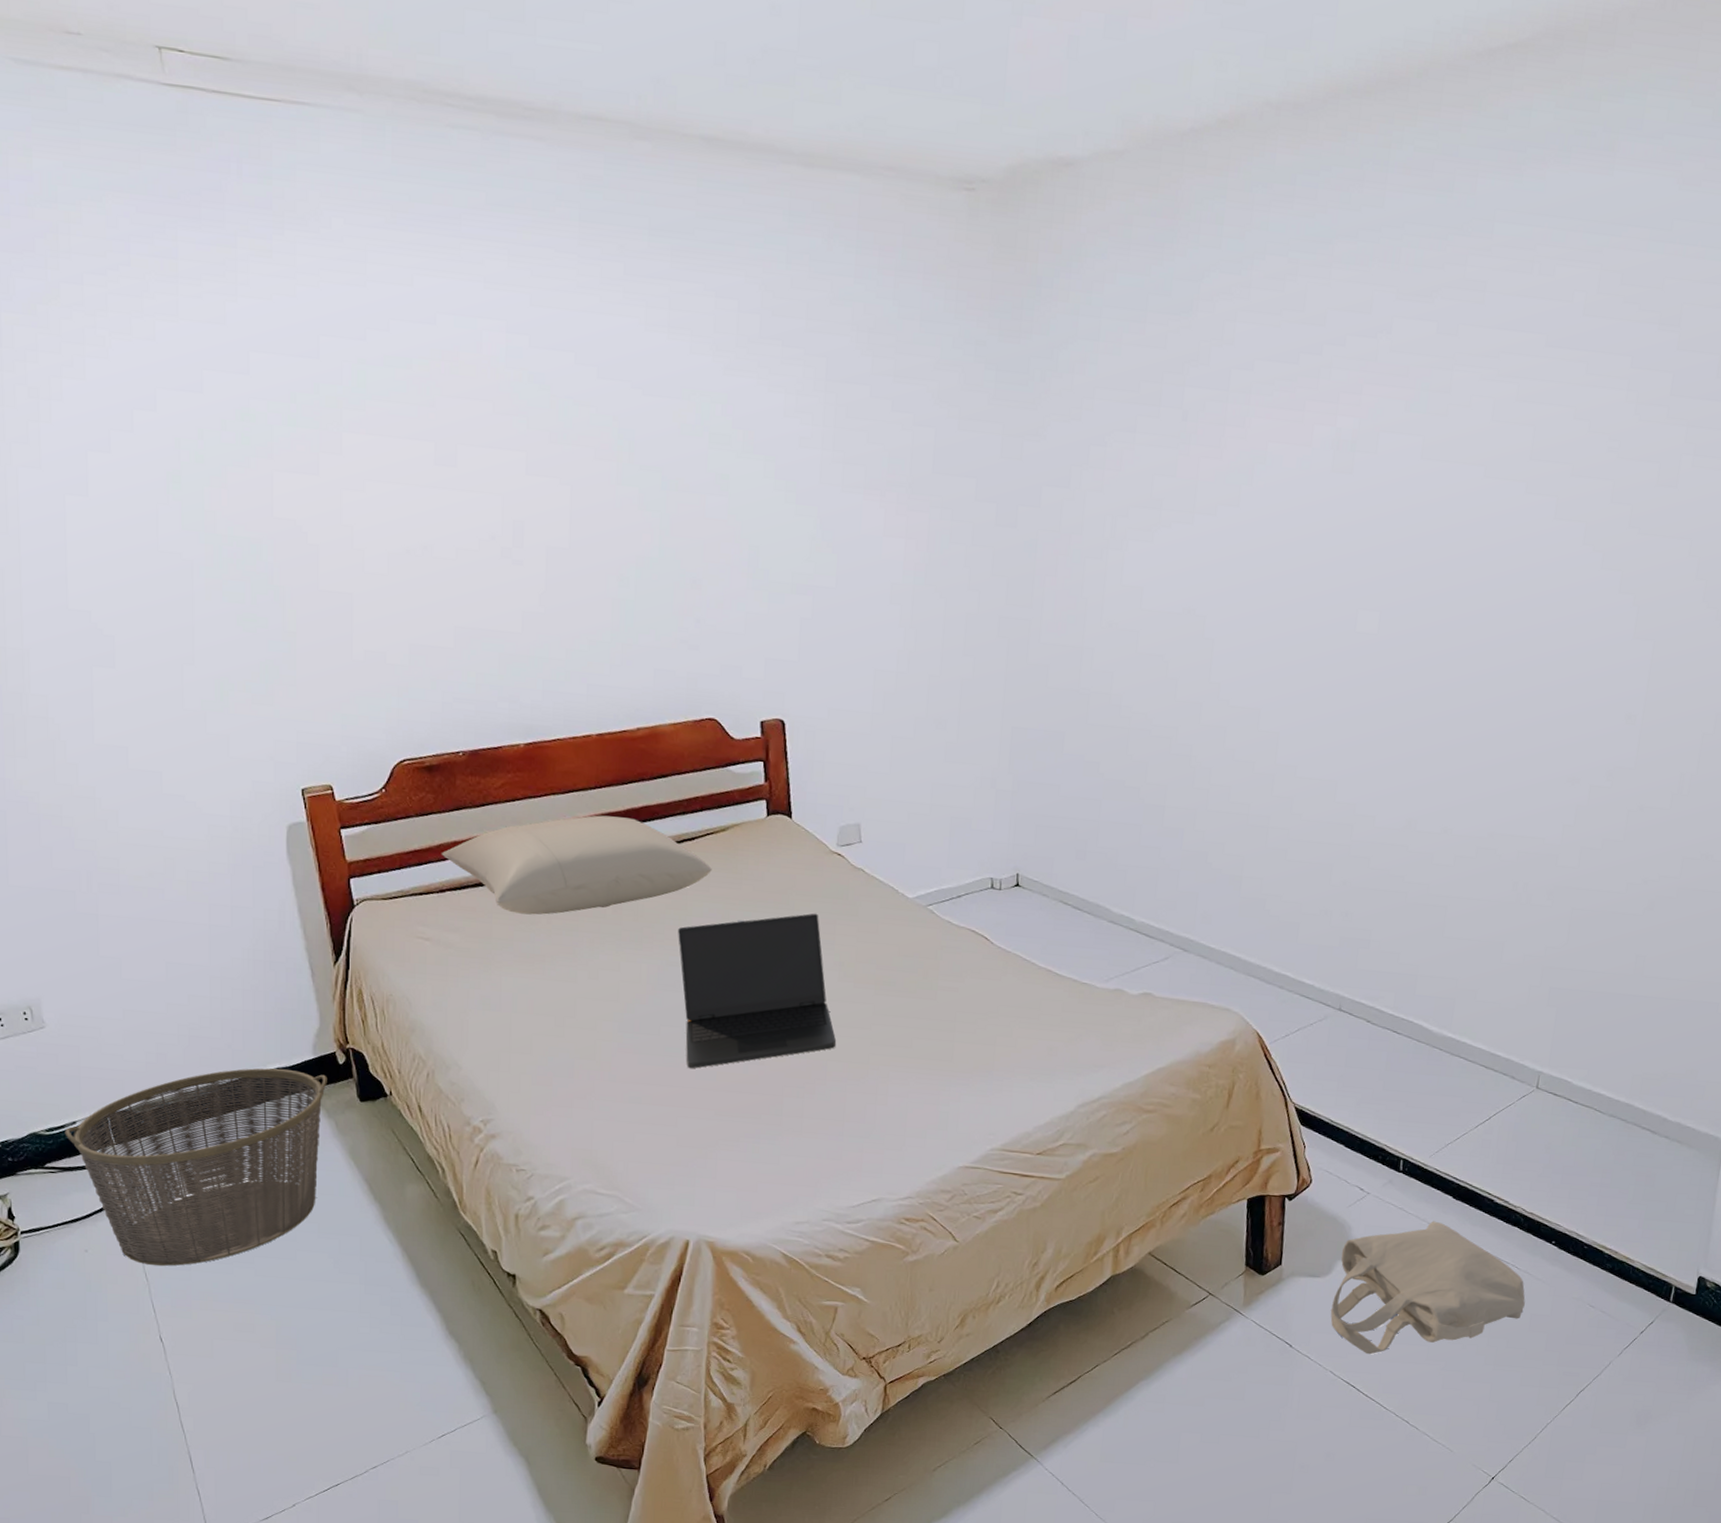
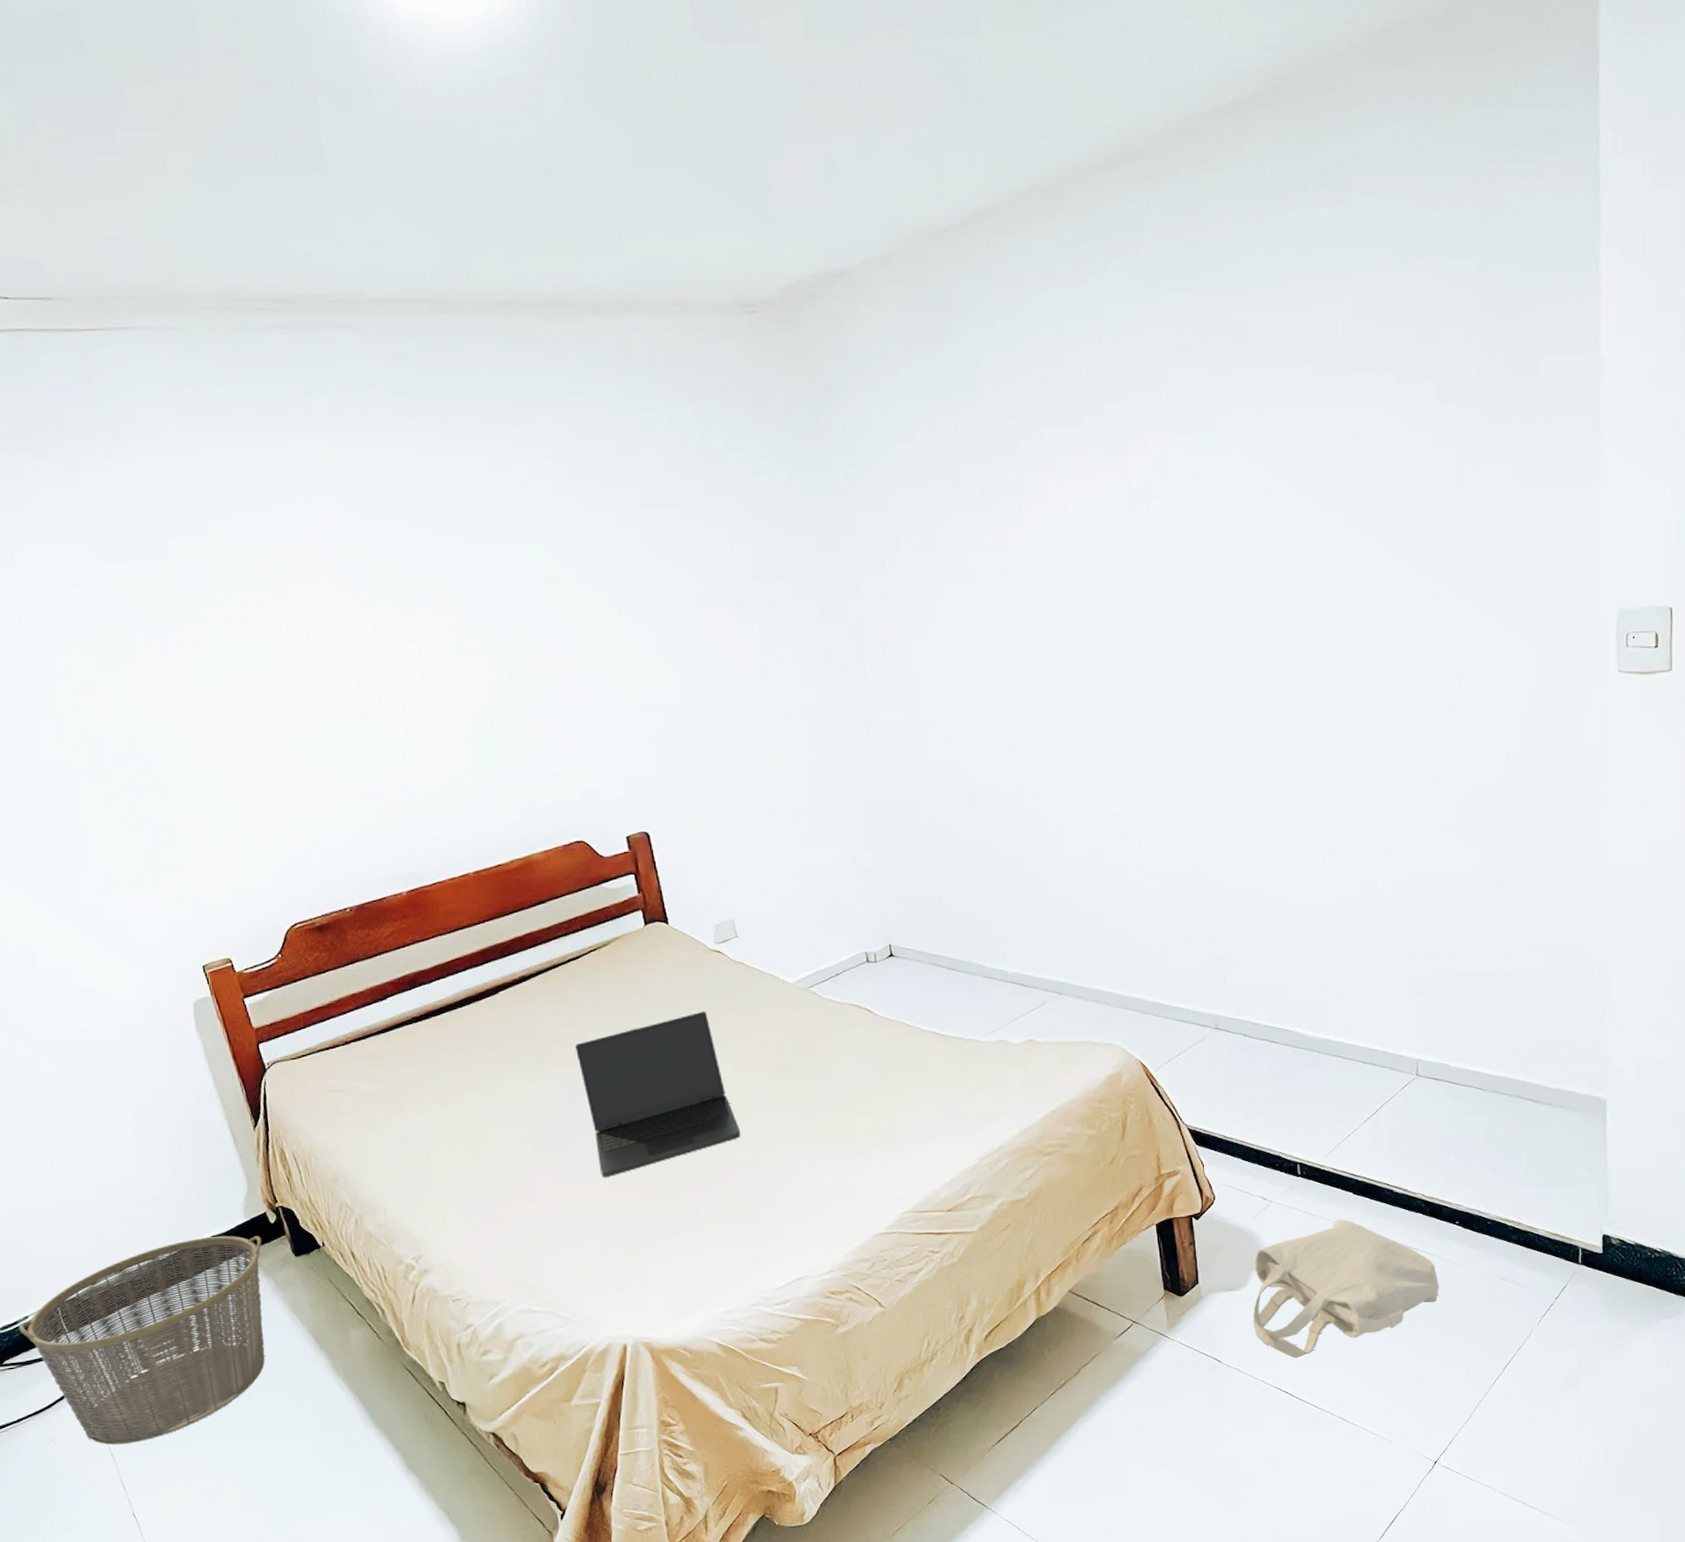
pillow: present [441,815,712,915] -> none [341,946,600,1054]

